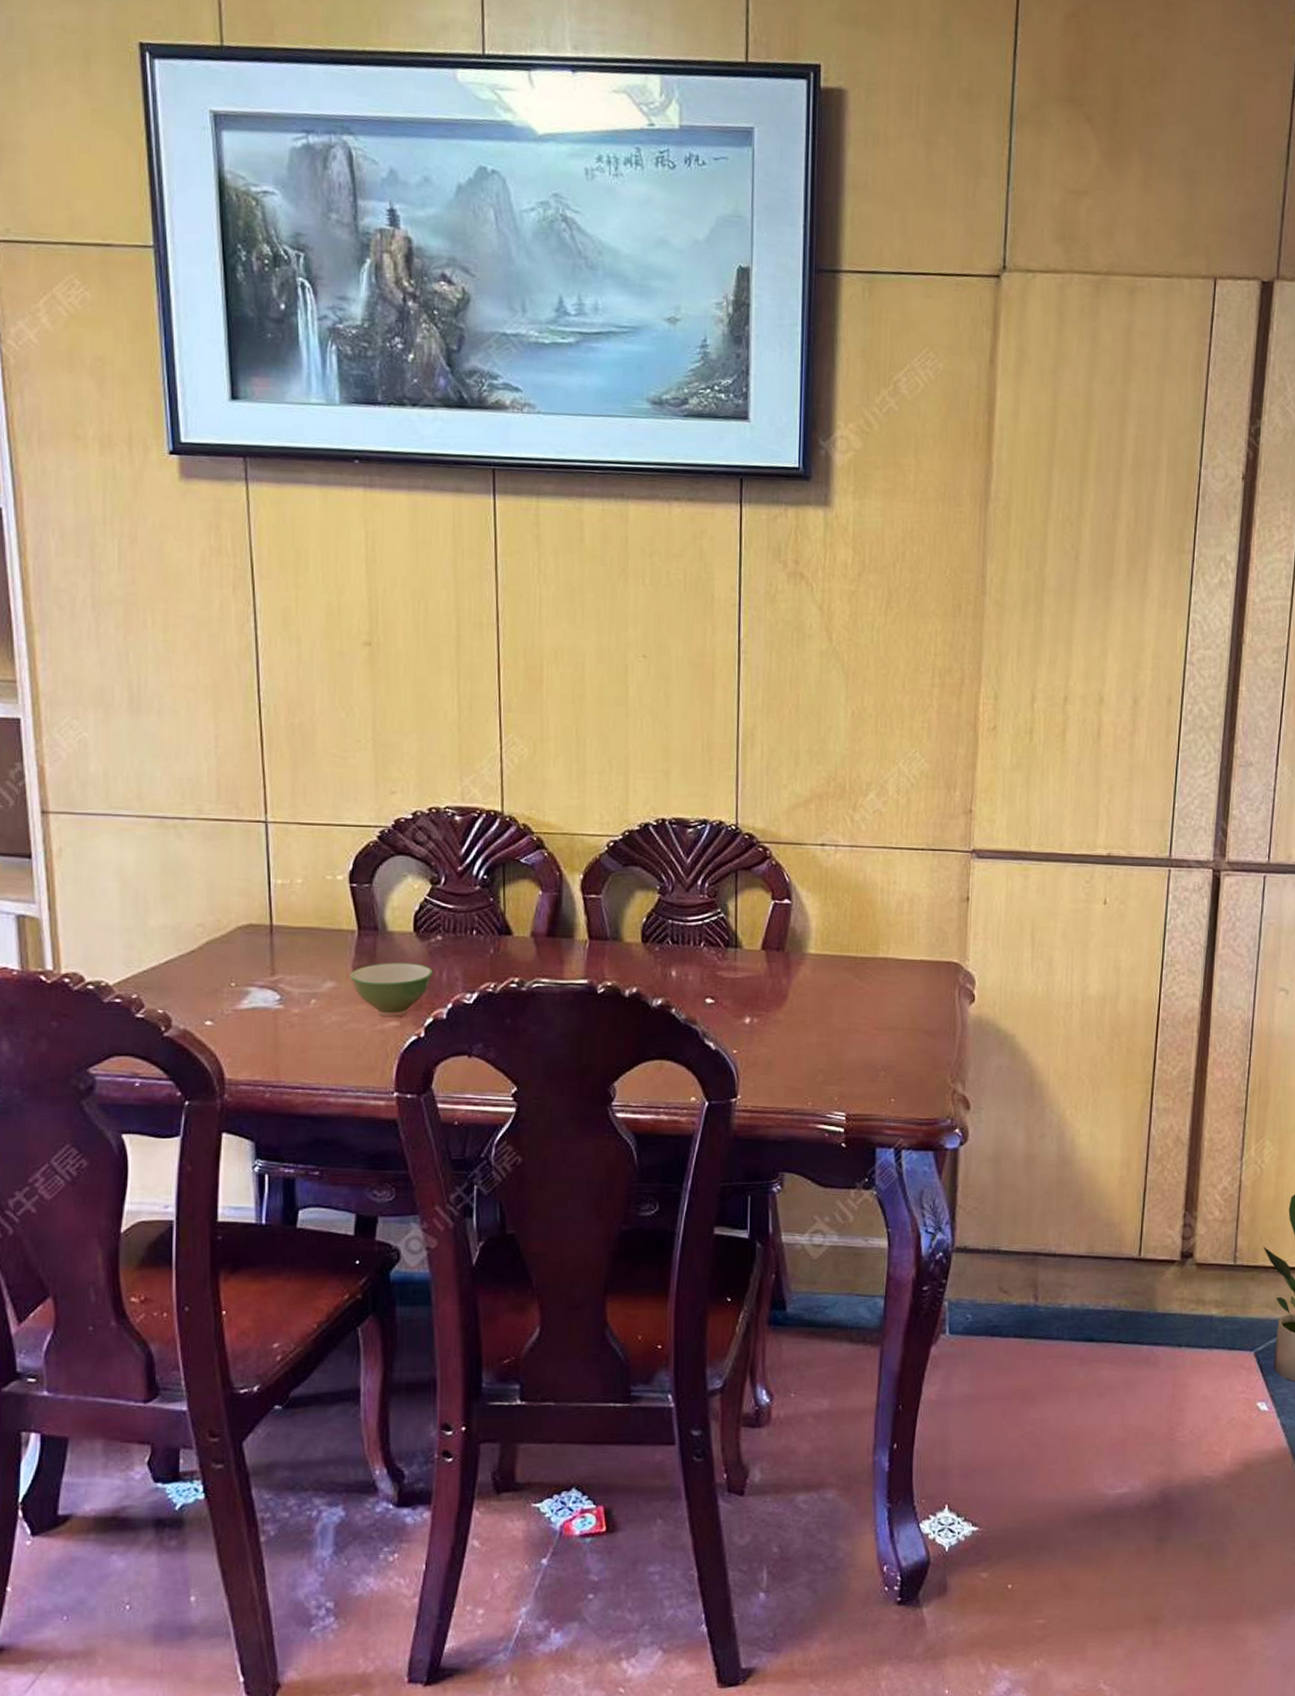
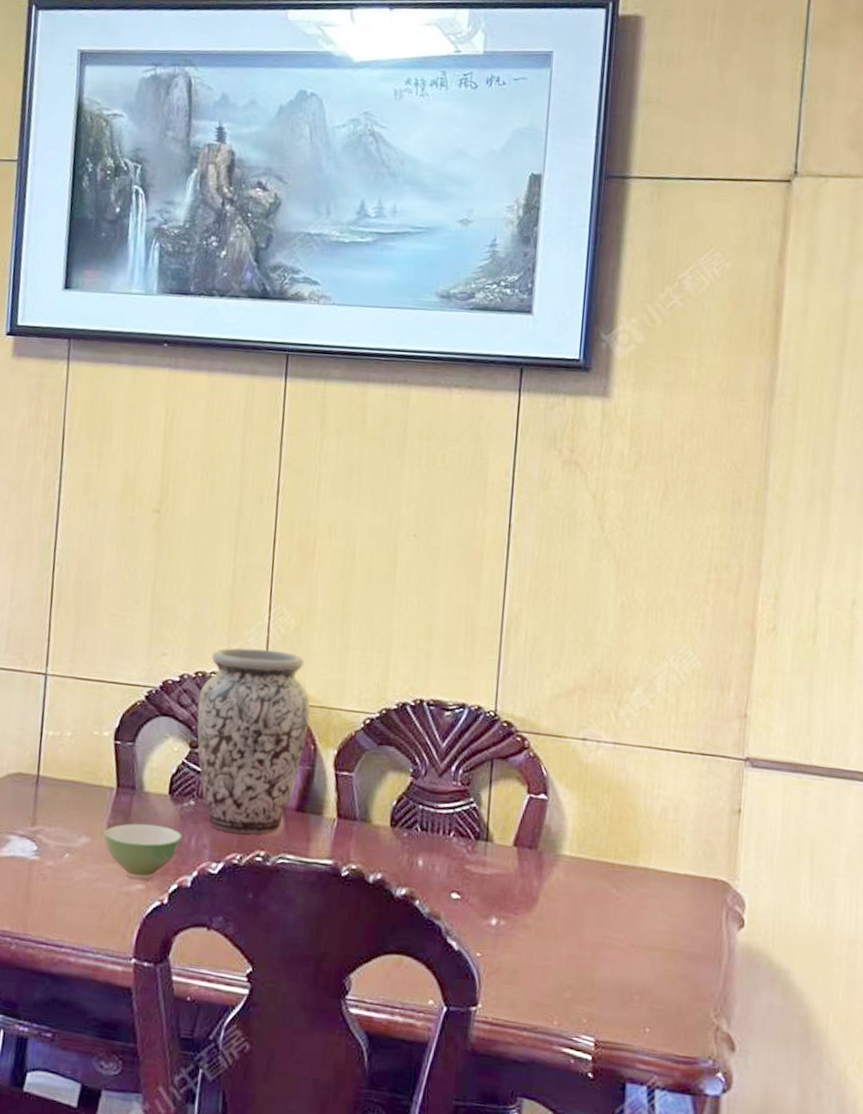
vase: none [435,780,552,963] -> present [197,648,311,835]

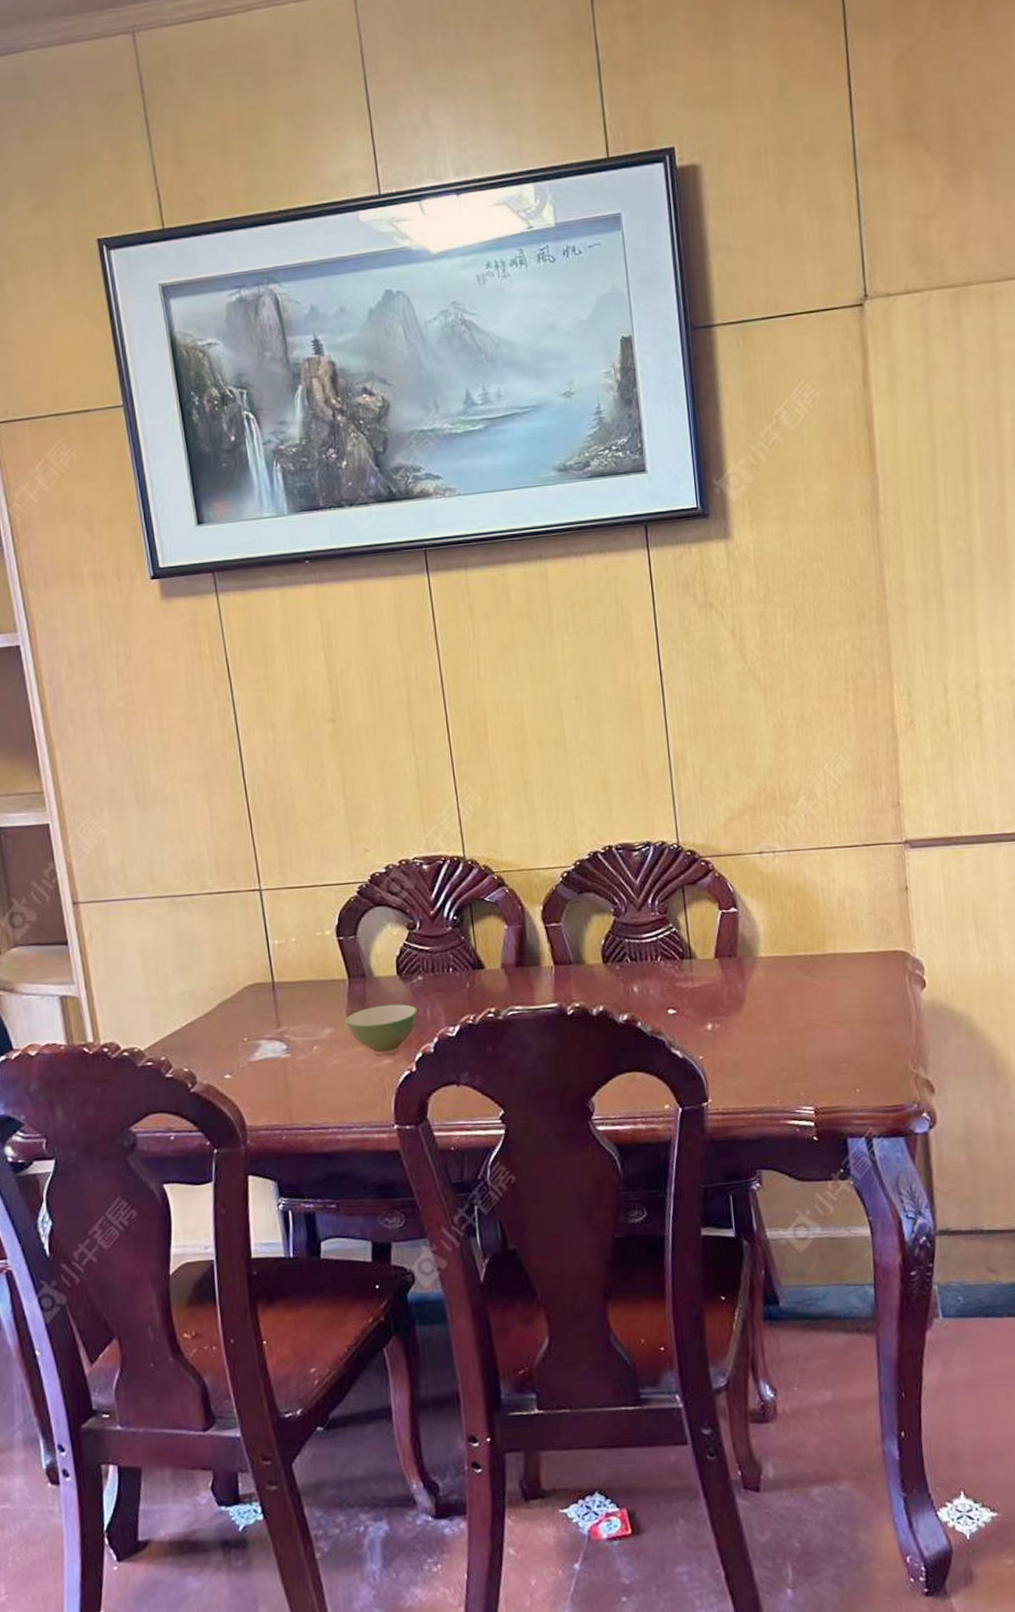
vase: present [197,648,311,835] -> none [406,827,513,998]

